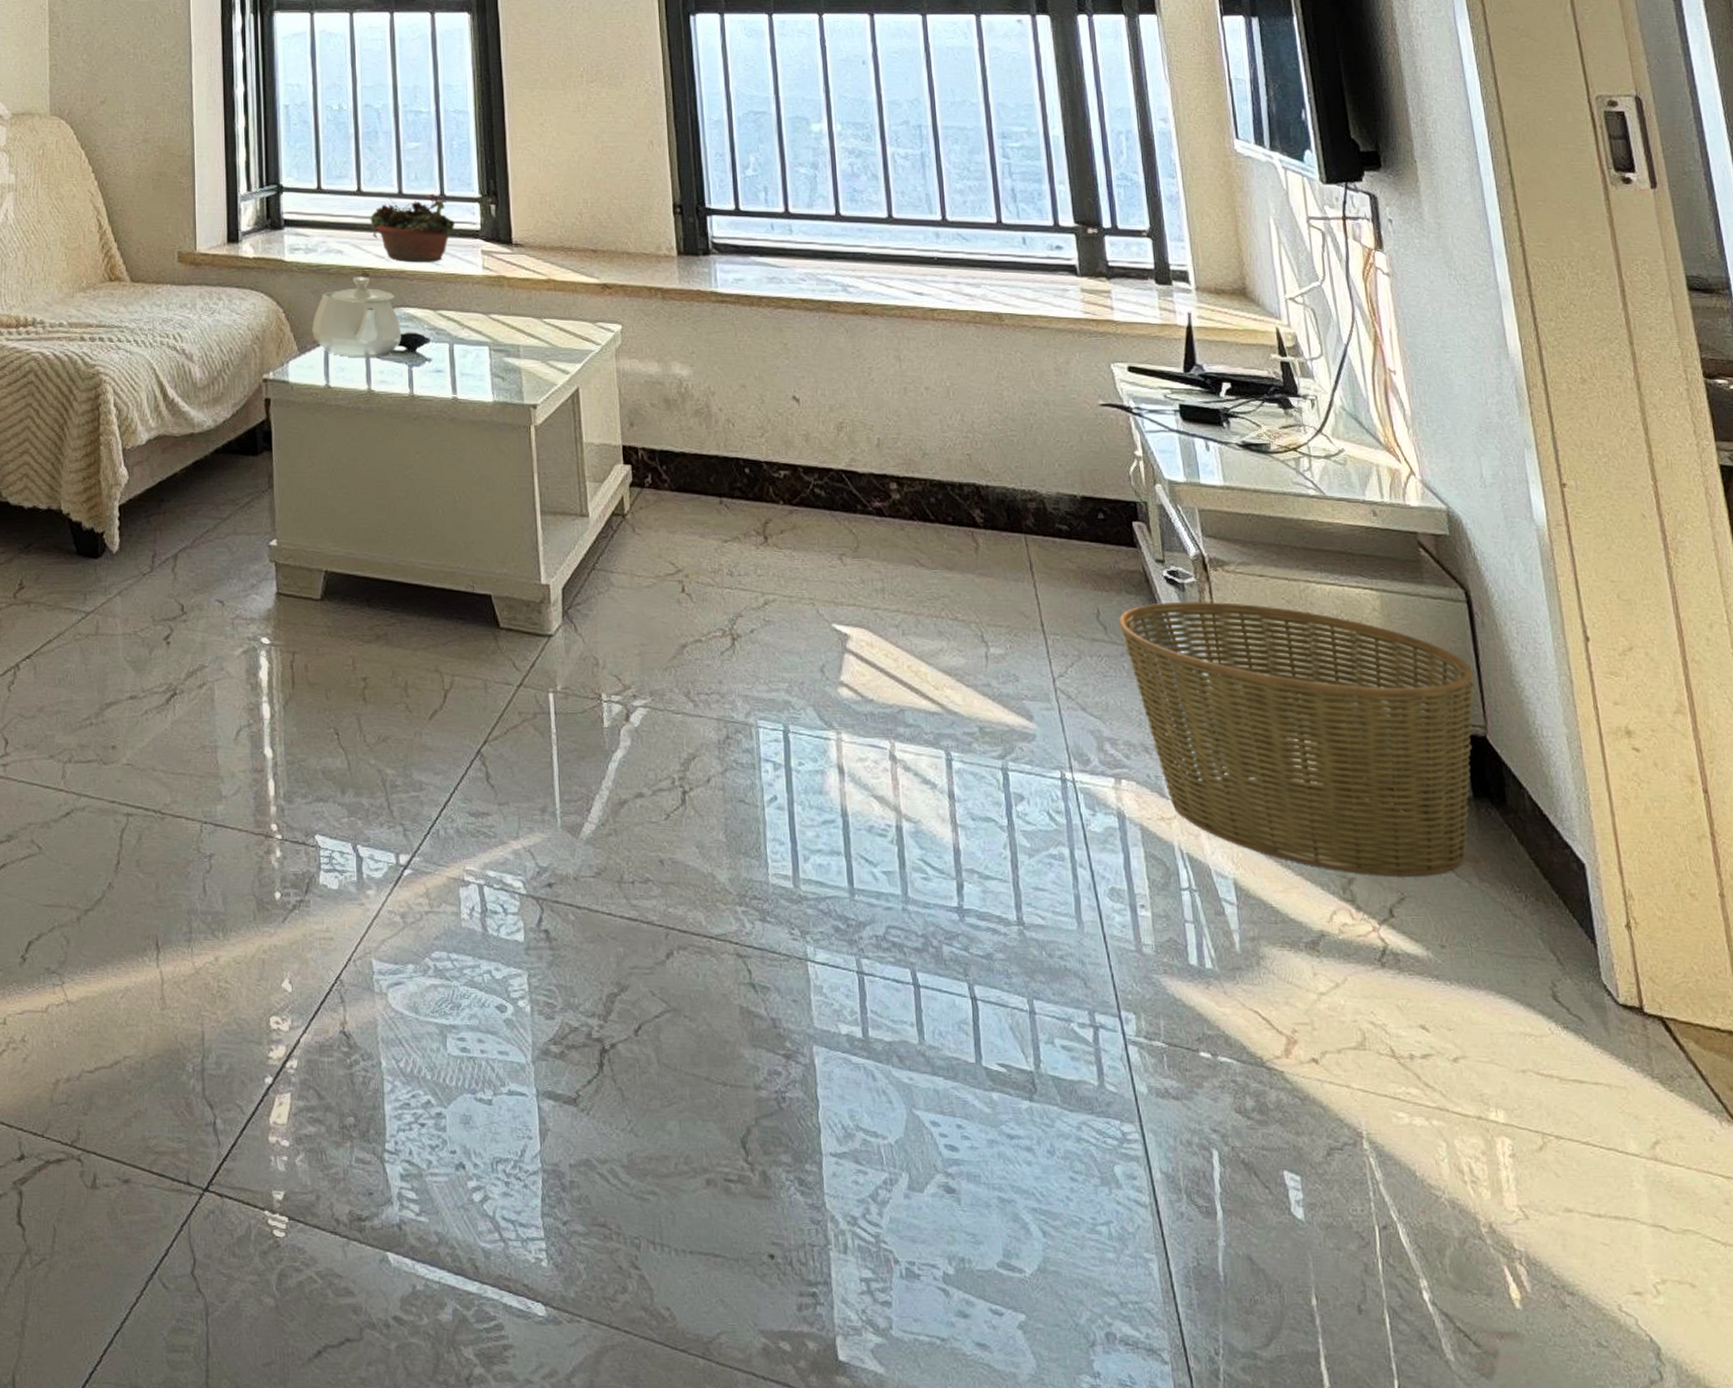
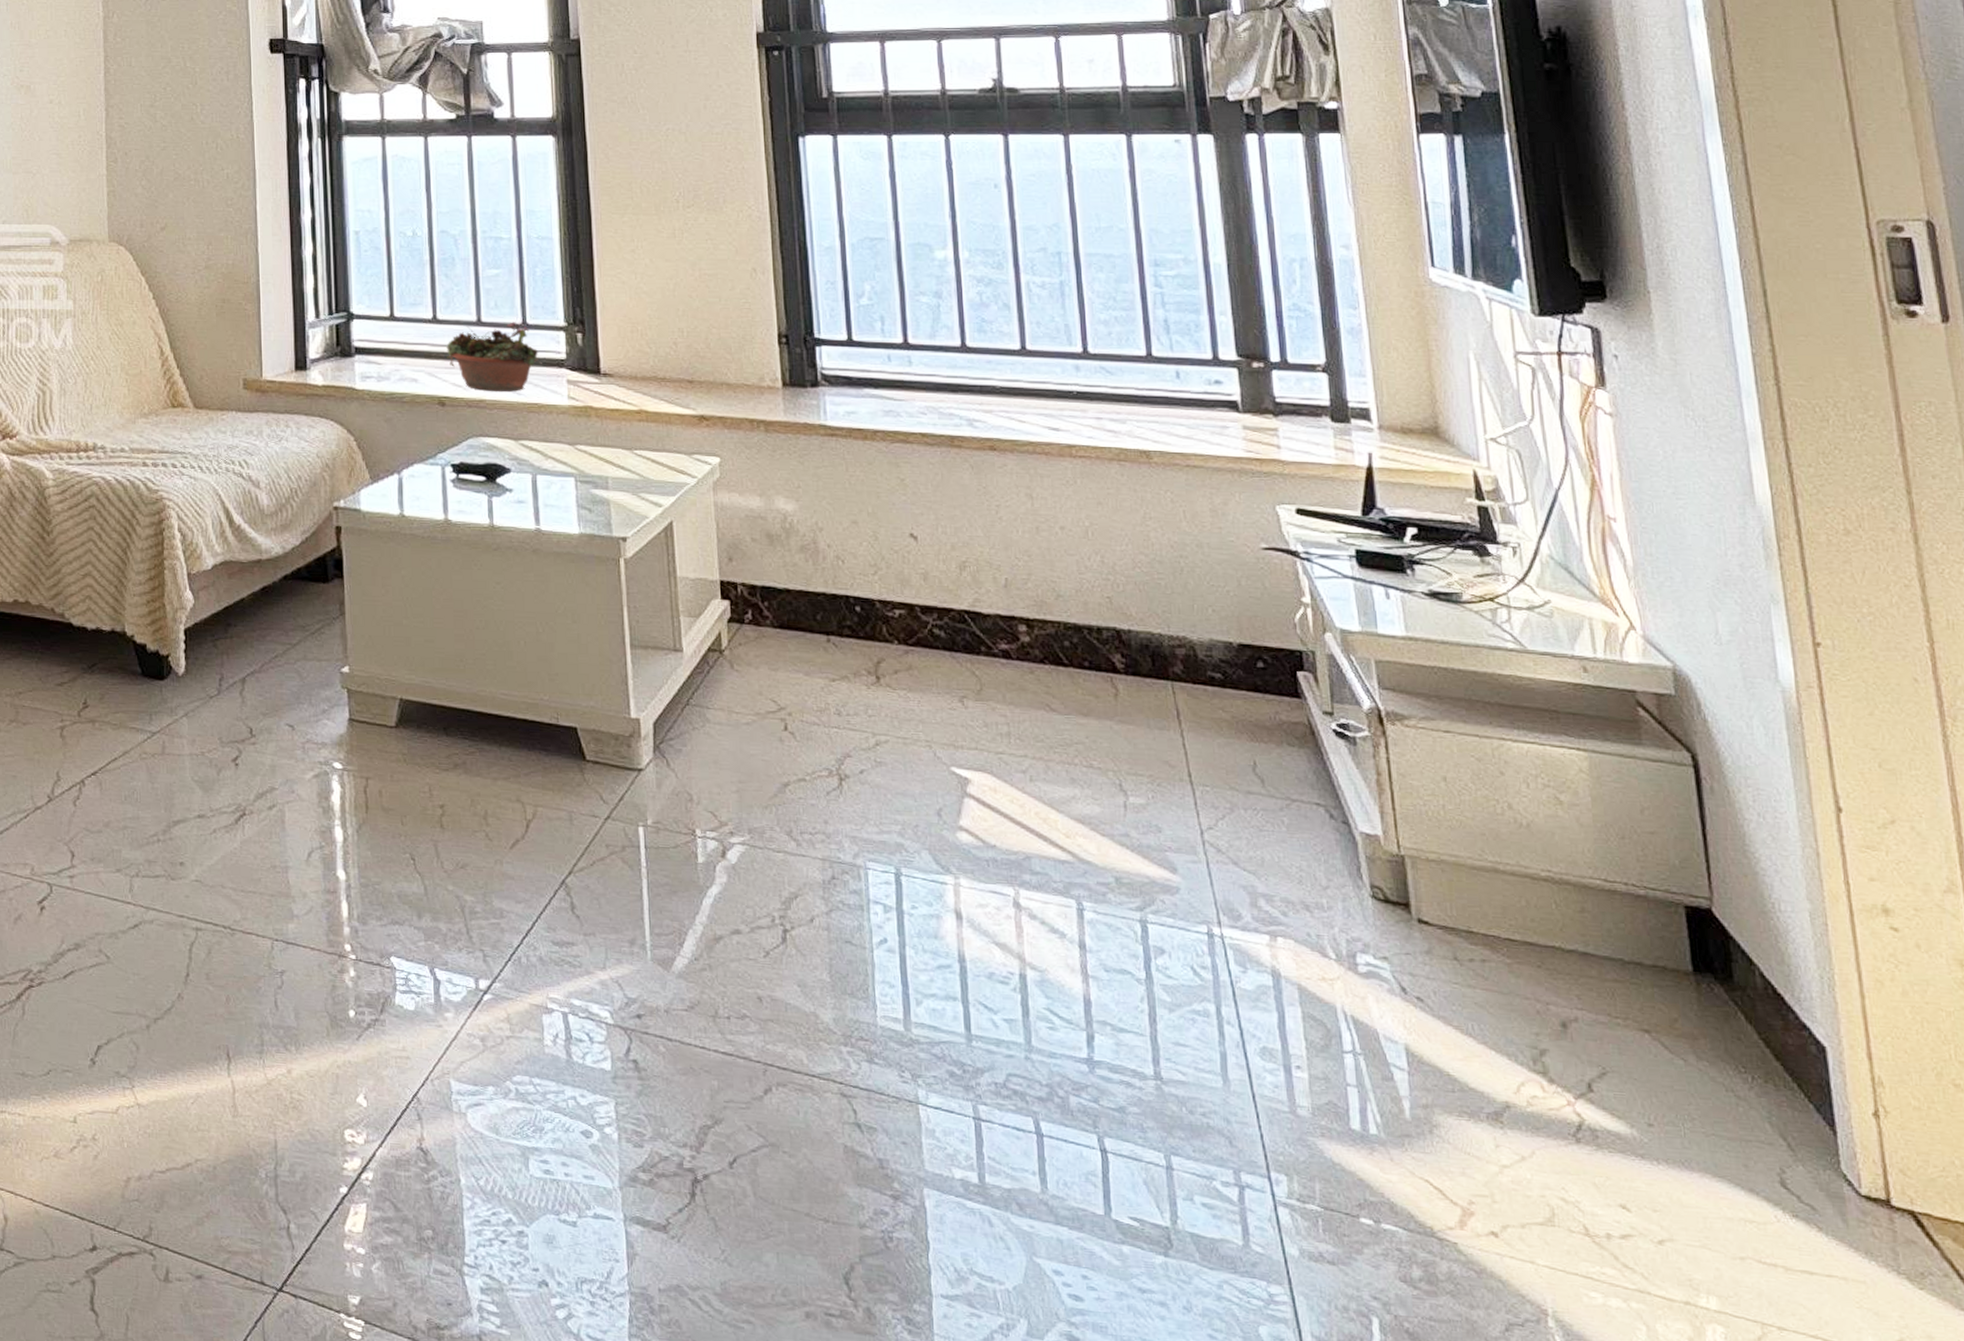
teapot: present [312,277,402,358] -> none [385,405,481,488]
basket: present [1118,601,1475,877] -> none [1277,756,1700,1052]

